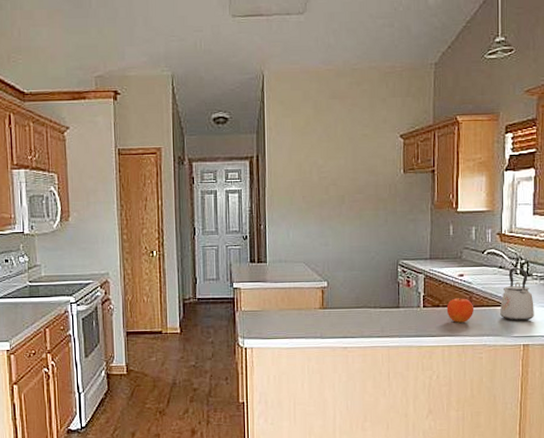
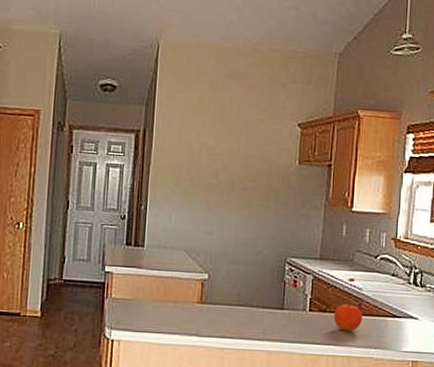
kettle: present [499,267,534,321] -> none [389,276,426,335]

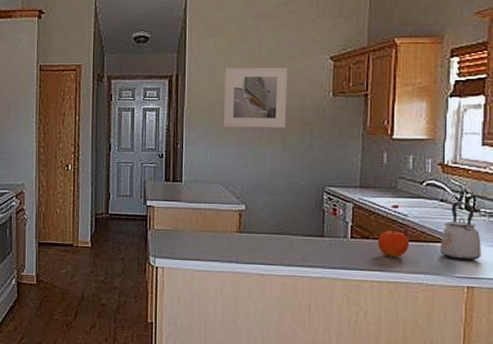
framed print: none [190,126,257,194] -> present [223,67,288,128]
kettle: none [389,276,426,335] -> present [439,201,481,261]

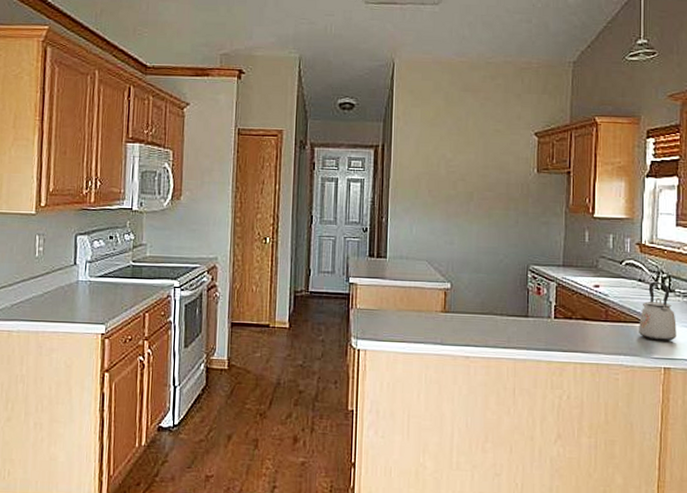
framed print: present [223,67,288,128] -> none [429,139,494,204]
fruit: present [377,231,410,258] -> none [580,311,611,338]

